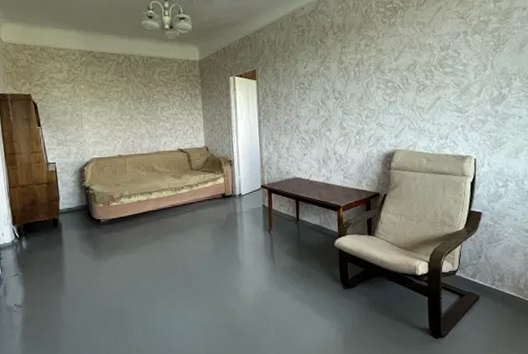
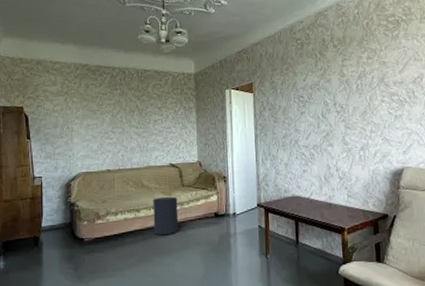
waste bin: none [163,179,189,215] -> present [153,196,179,235]

